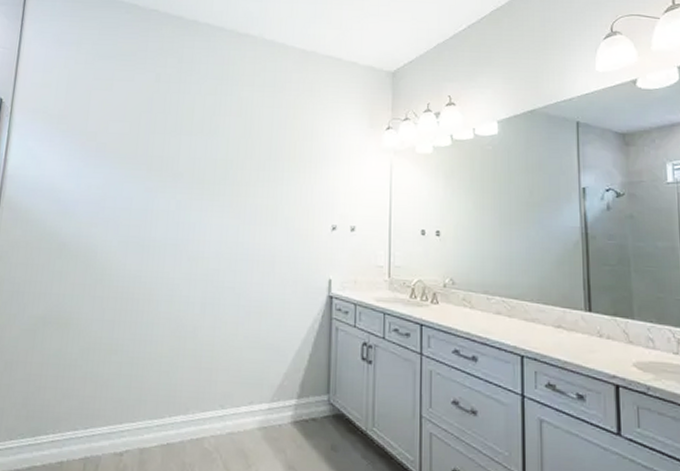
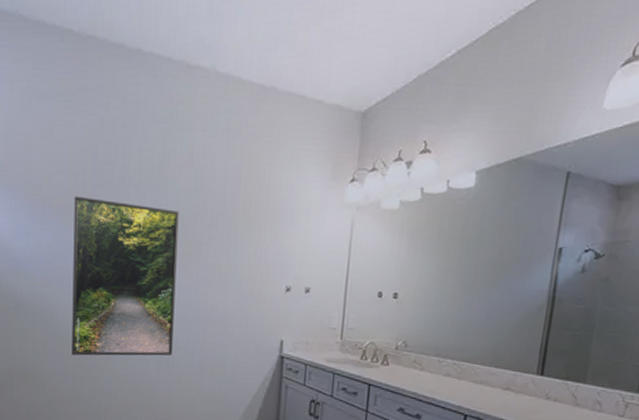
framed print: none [112,141,228,299] -> present [71,195,179,356]

